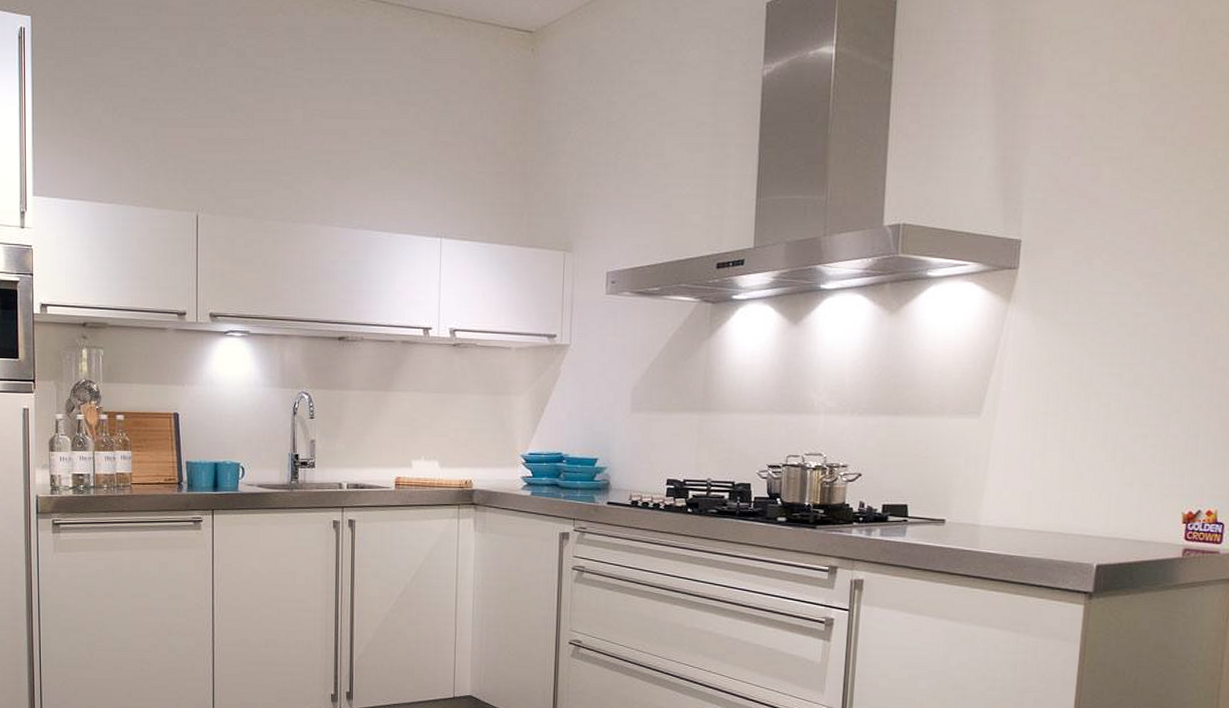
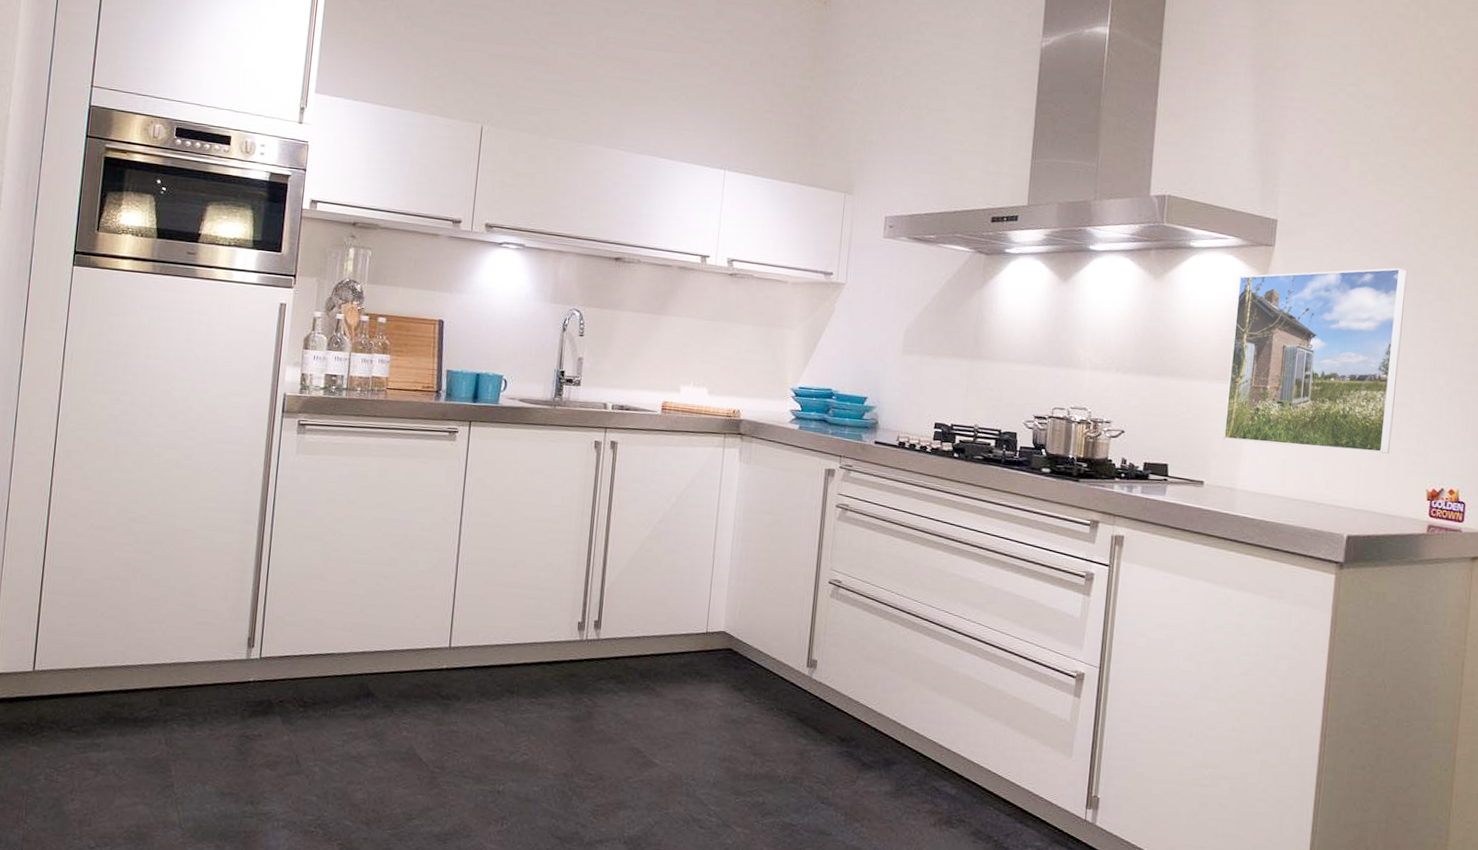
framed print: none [965,280,1164,479] -> present [1223,267,1408,454]

